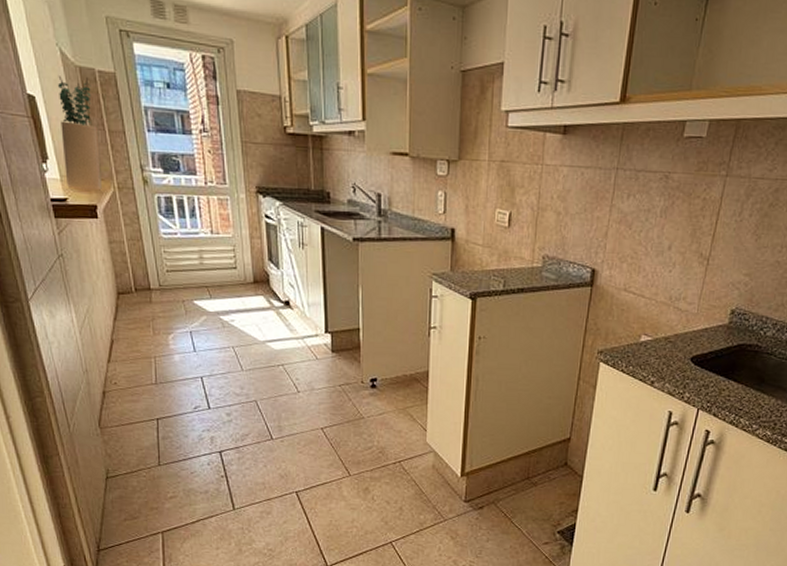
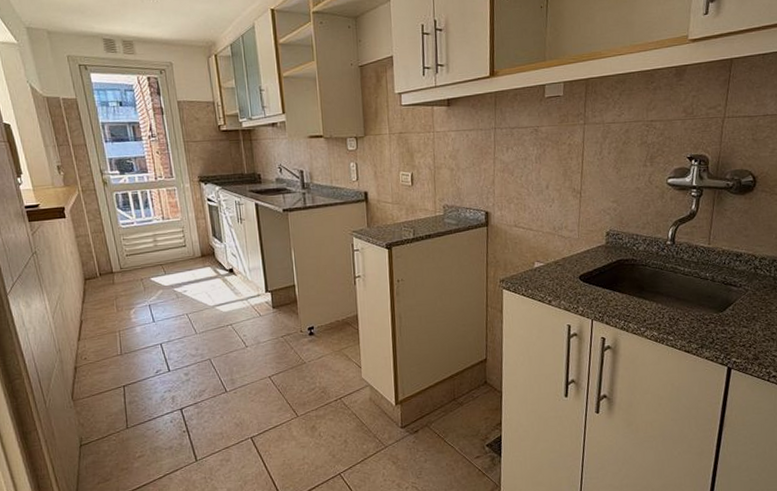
vase: present [58,76,102,192] -> none [29,105,68,197]

